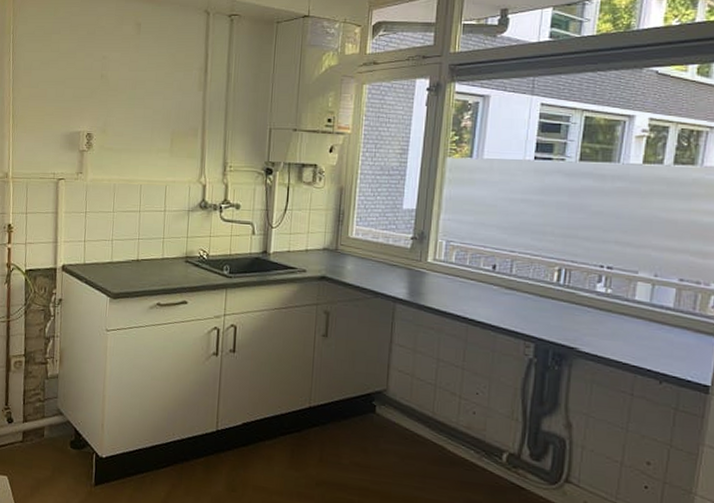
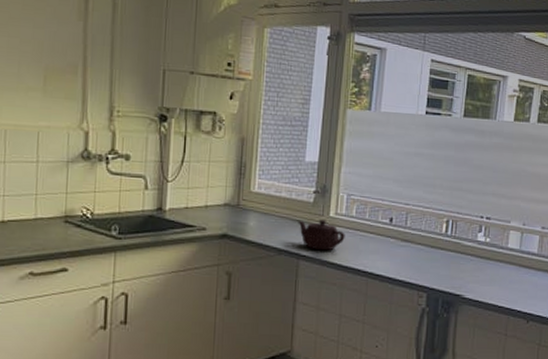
teapot: none [393,265,444,296] -> present [296,219,345,251]

